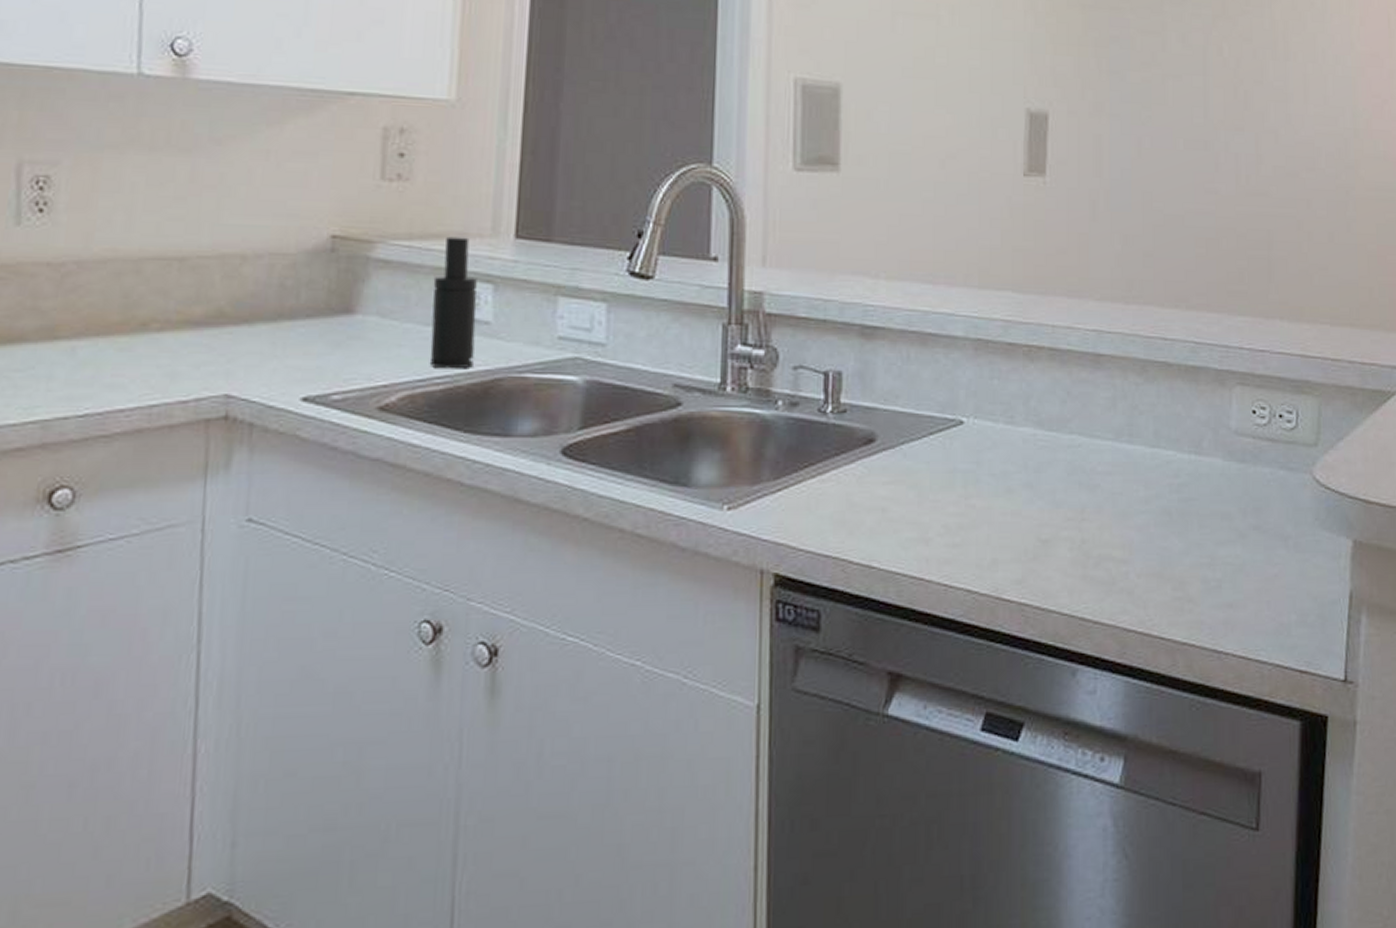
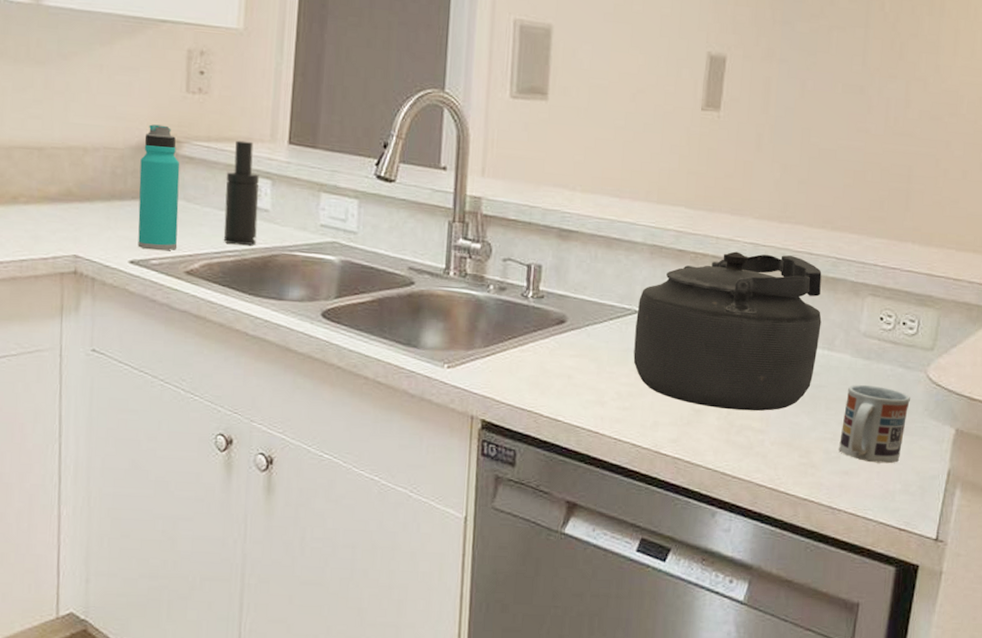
water bottle: none [313,221,372,382] -> present [137,124,180,251]
kettle: none [962,341,1185,537] -> present [633,251,822,411]
cup: none [1219,493,1297,590] -> present [839,384,910,464]

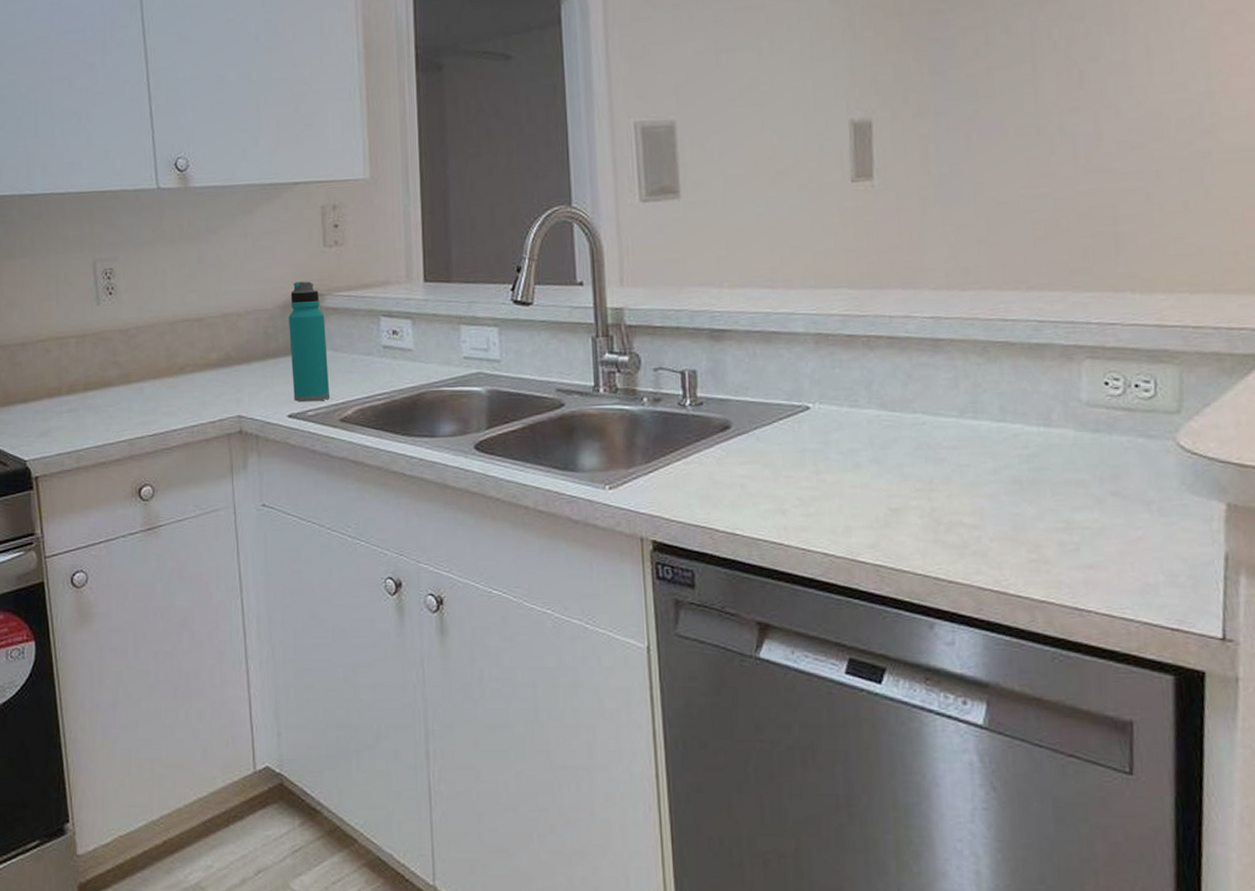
soap dispenser: present [223,140,259,246] -> none [368,285,403,388]
kettle: present [633,251,822,411] -> none [809,325,1032,506]
cup: present [839,384,910,464] -> none [1076,461,1160,553]

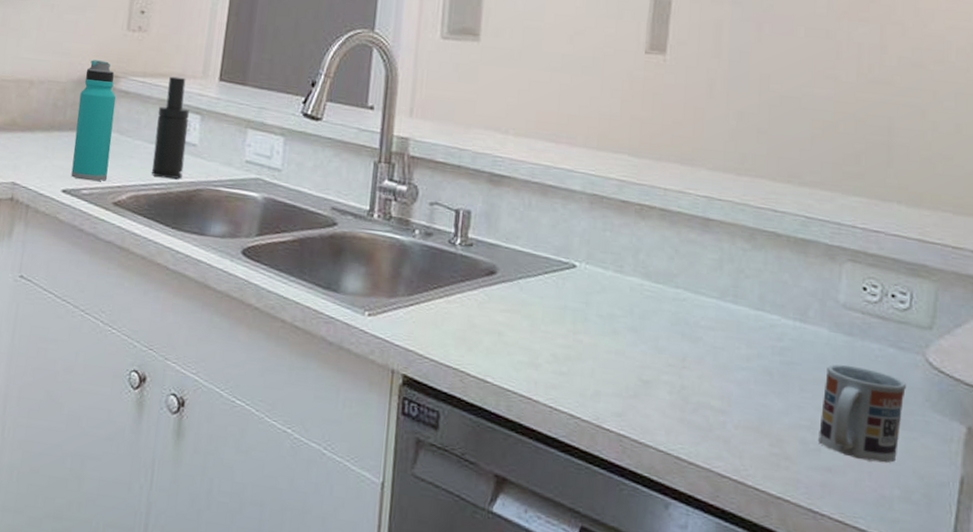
soap dispenser: none [368,285,403,388] -> present [152,76,189,179]
cup: none [1076,461,1160,553] -> present [818,364,906,464]

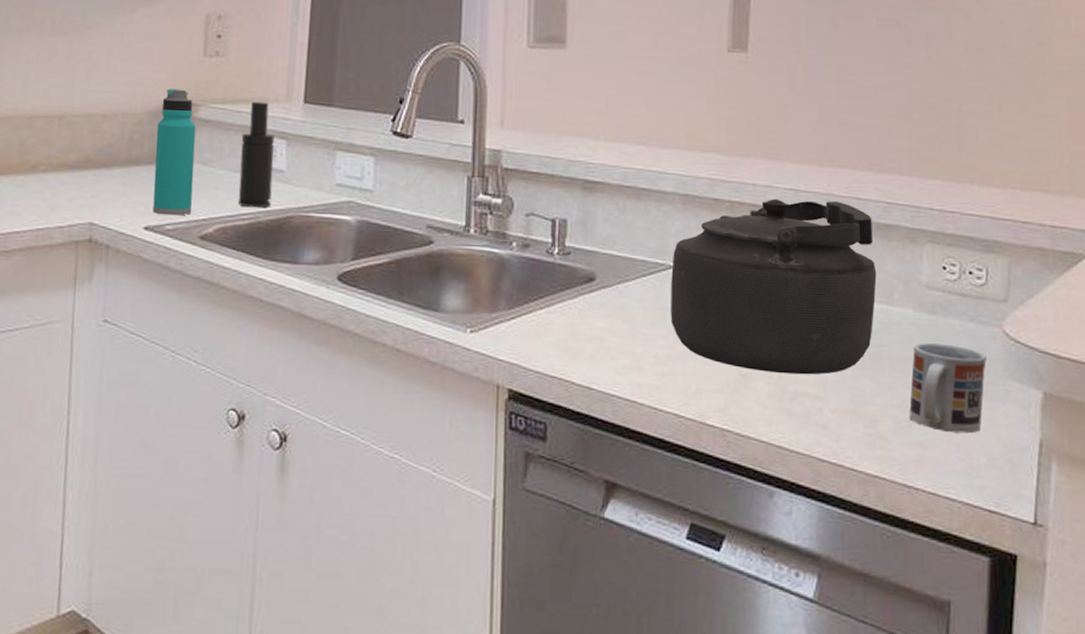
kettle: none [571,205,791,388] -> present [670,199,877,375]

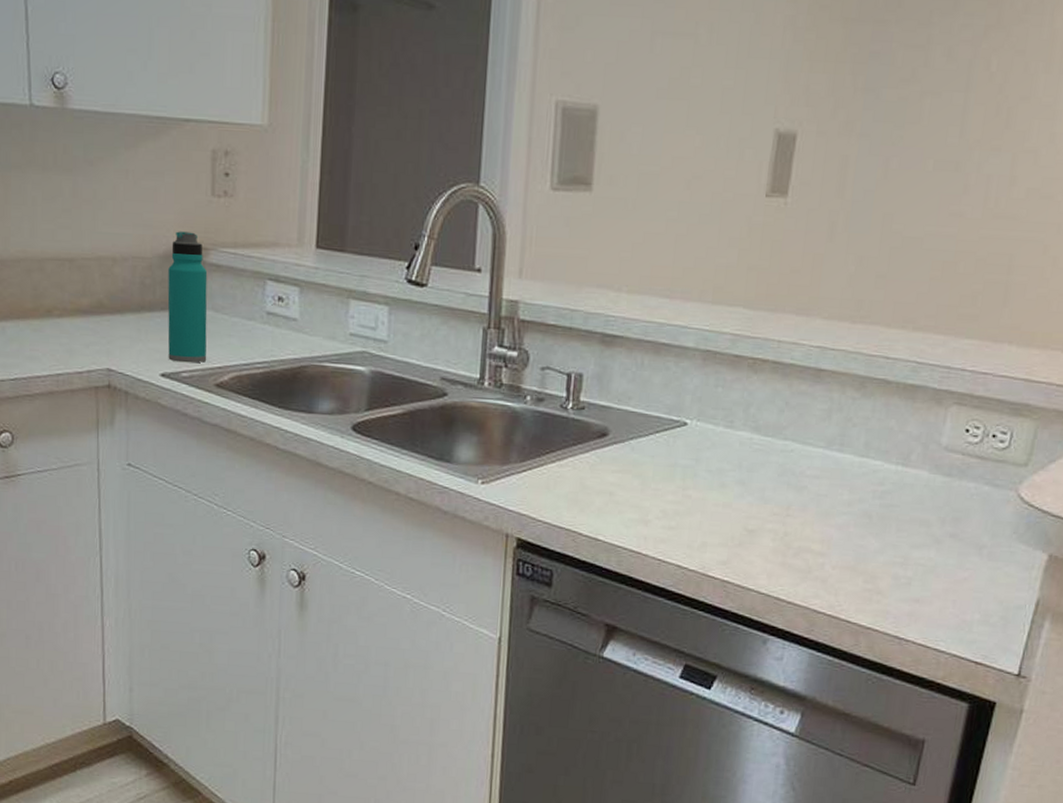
soap dispenser: present [238,101,274,208] -> none [252,245,287,357]
kettle: present [670,199,877,375] -> none [681,356,899,532]
cup: present [909,342,986,434] -> none [910,504,997,592]

